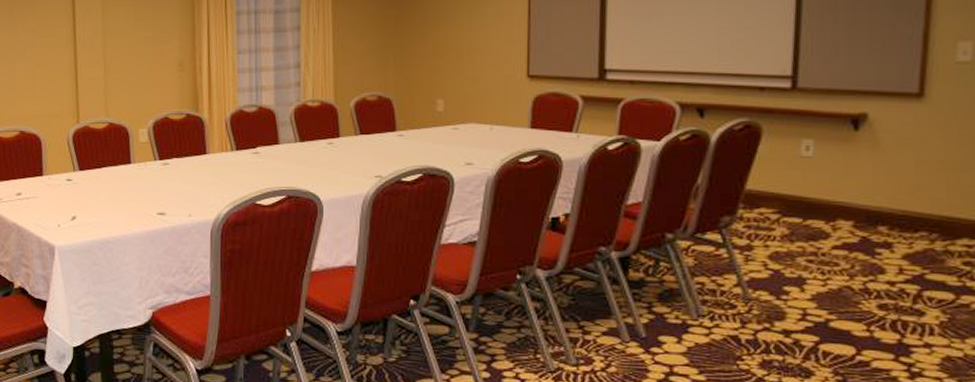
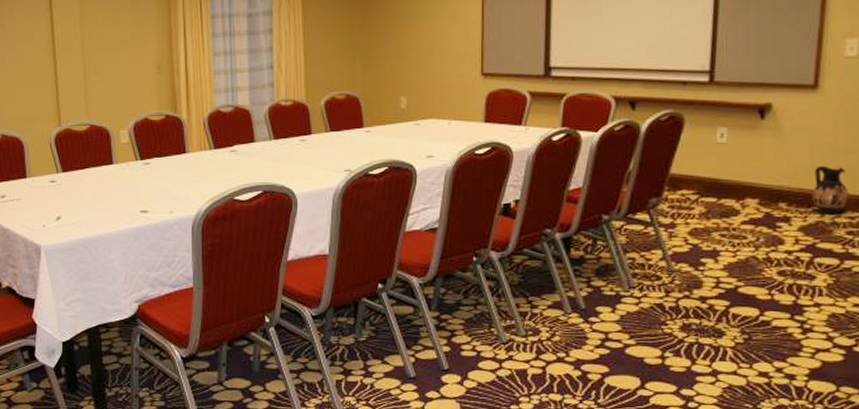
ceramic jug: none [919,185,965,241] -> present [812,165,849,214]

